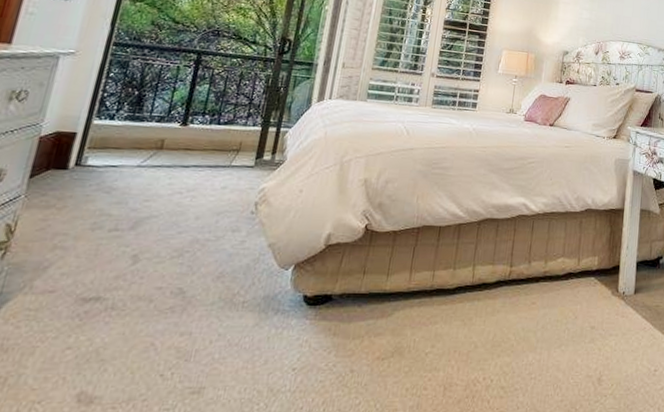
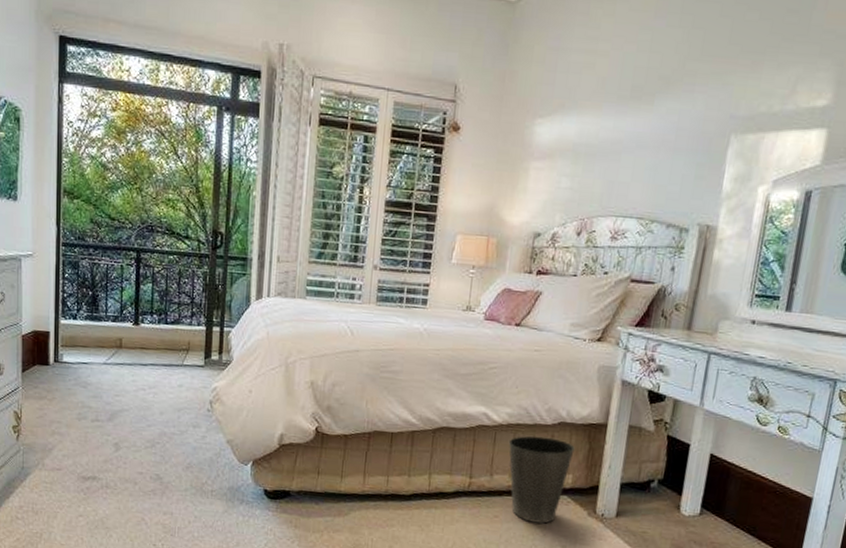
waste basket: none [544,222,599,306] -> present [508,435,575,524]

